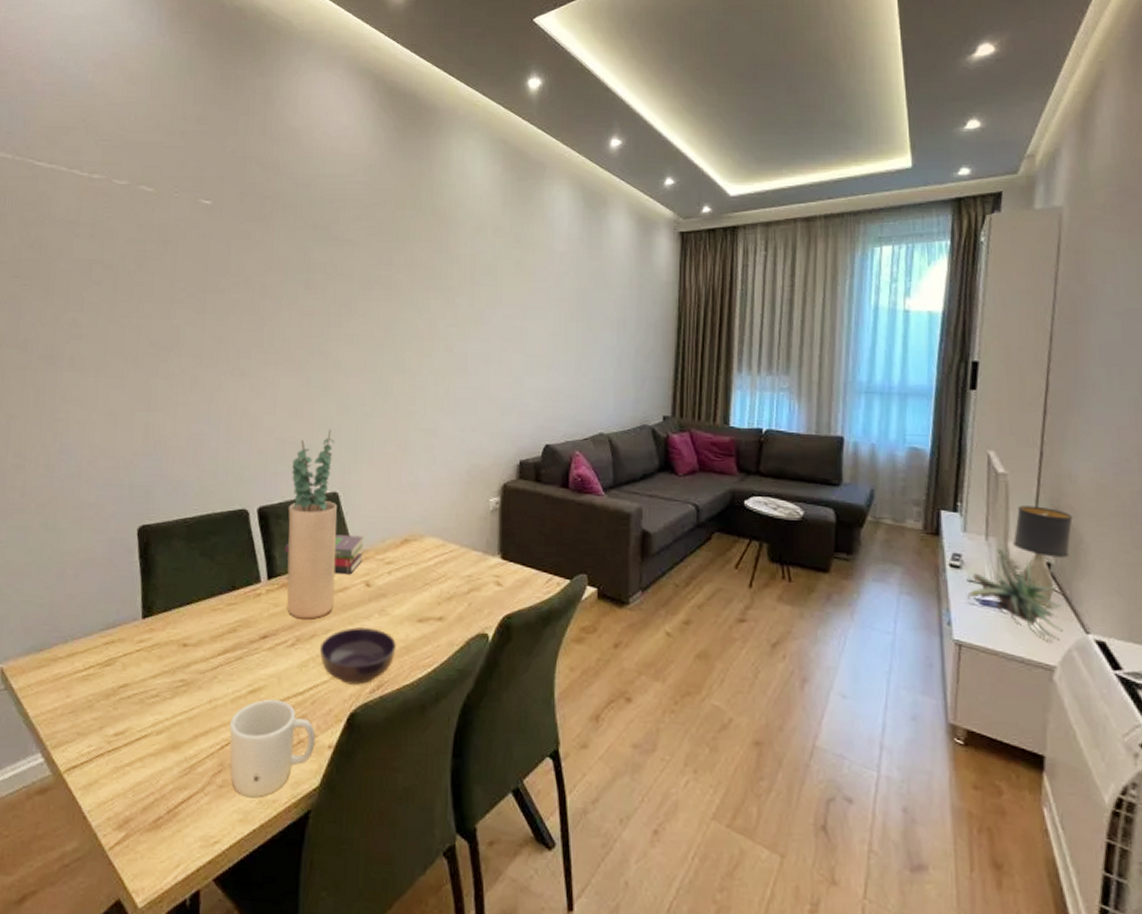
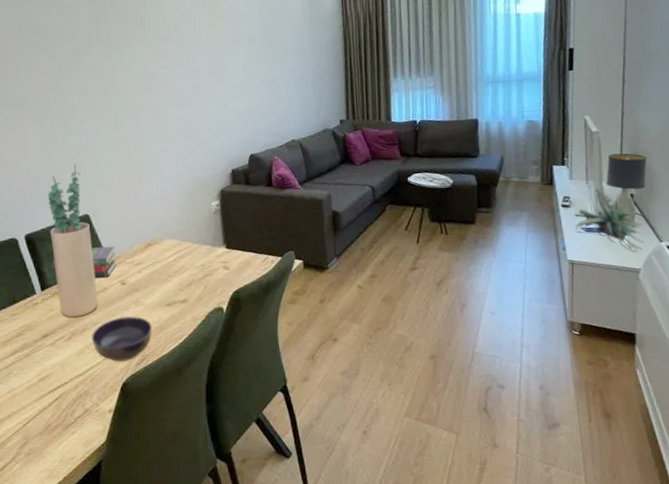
mug: present [229,699,315,798] -> none [27,382,98,459]

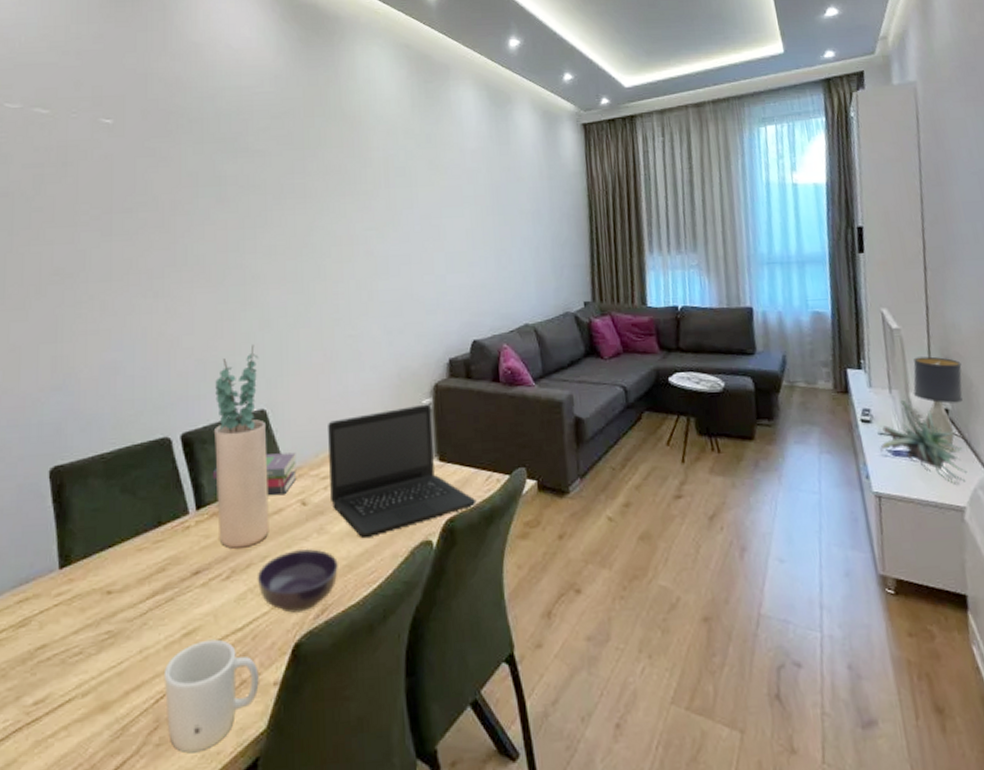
mug: none [27,382,98,459] -> present [163,639,259,754]
laptop: none [138,205,256,307] -> present [328,404,477,537]

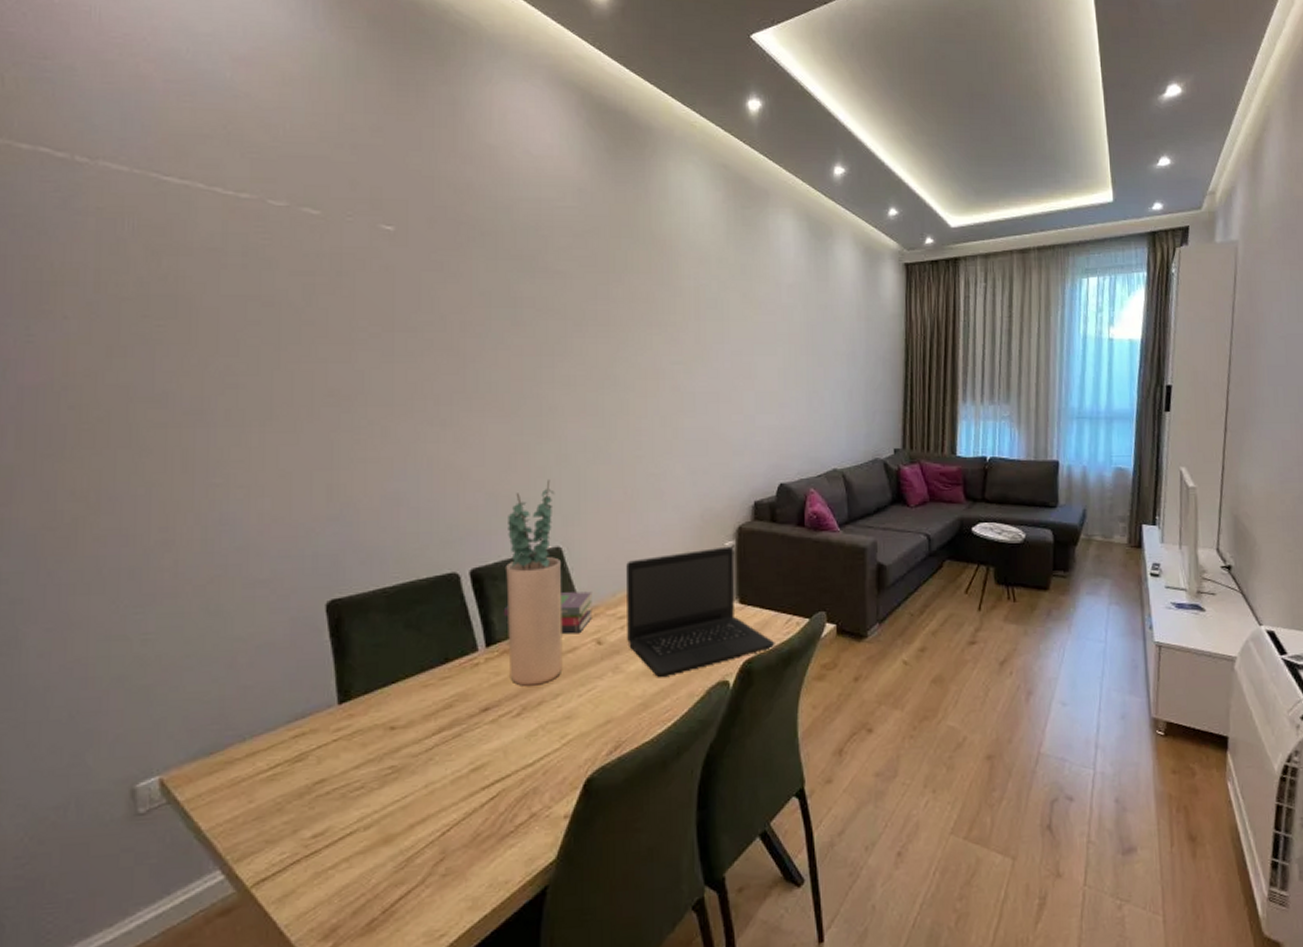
mug: present [163,639,259,754] -> none [450,774,549,883]
bowl: present [257,548,338,613] -> none [549,686,633,749]
plant: present [880,400,966,484] -> none [1165,556,1241,636]
table lamp: present [913,356,963,453] -> none [1201,515,1248,607]

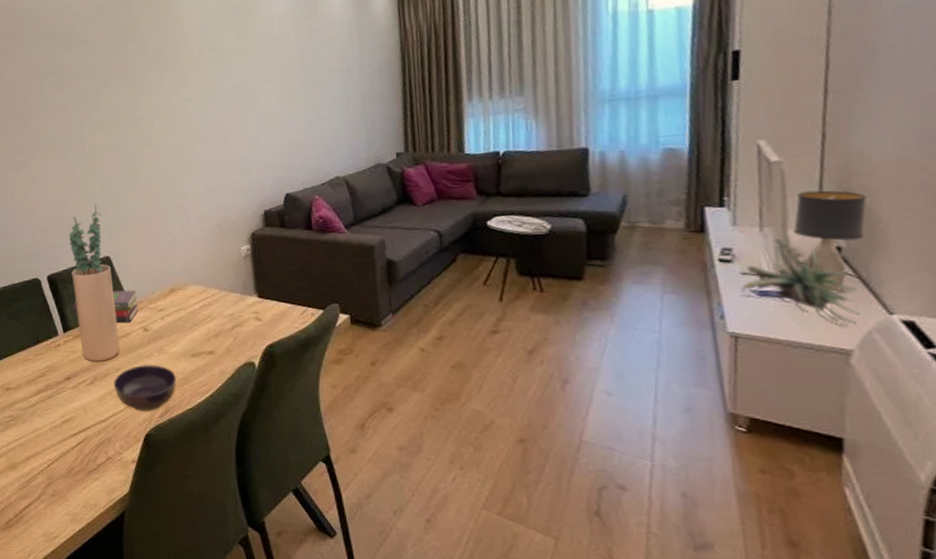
bowl: none [549,686,633,749] -> present [113,364,177,412]
laptop: present [626,546,775,677] -> none [161,250,293,357]
plant: none [1165,556,1241,636] -> present [741,238,859,326]
table lamp: none [1201,515,1248,607] -> present [792,190,867,293]

